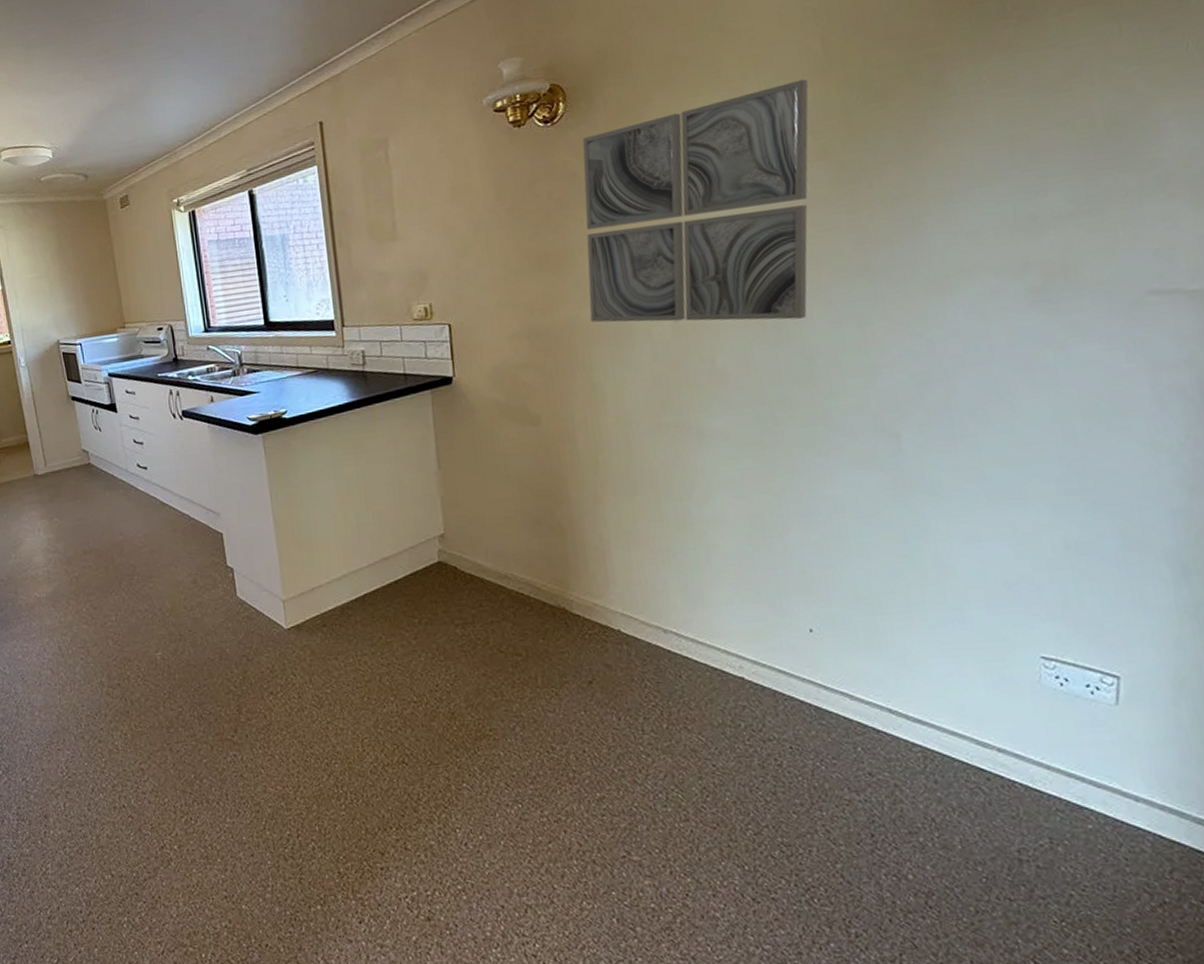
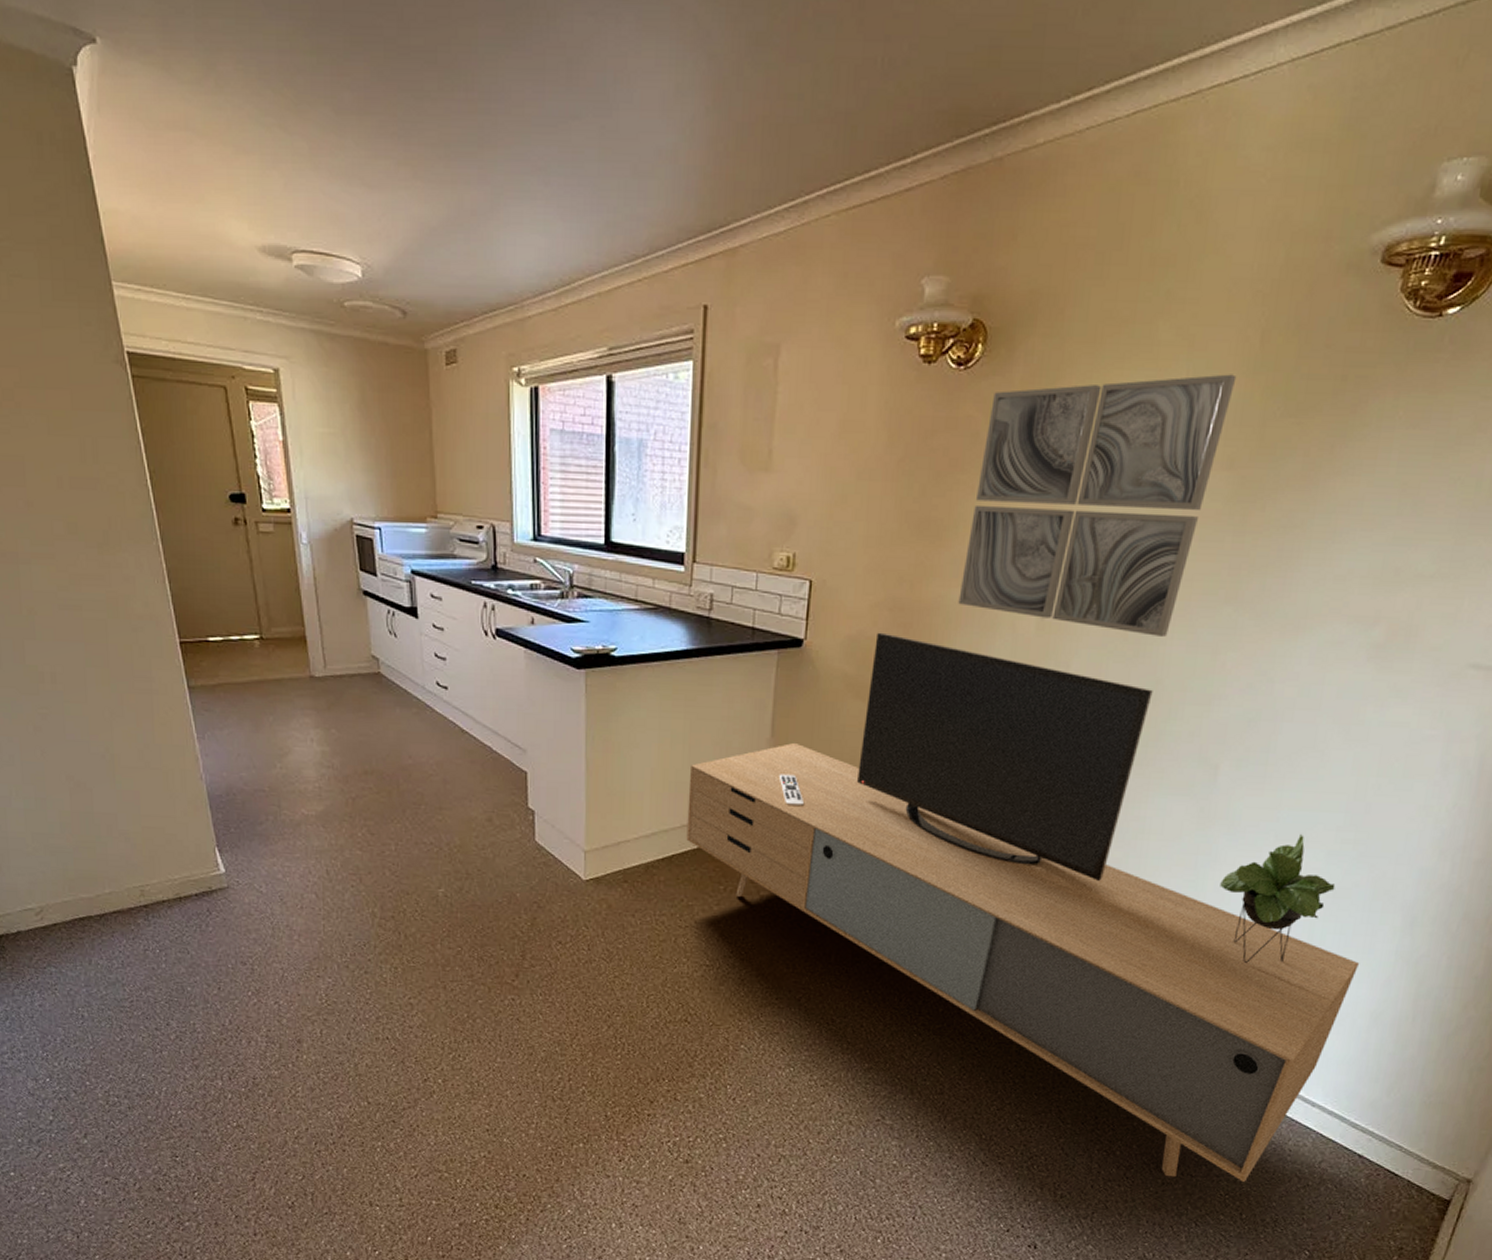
media console: none [368,358,1136,905] -> present [686,632,1360,1183]

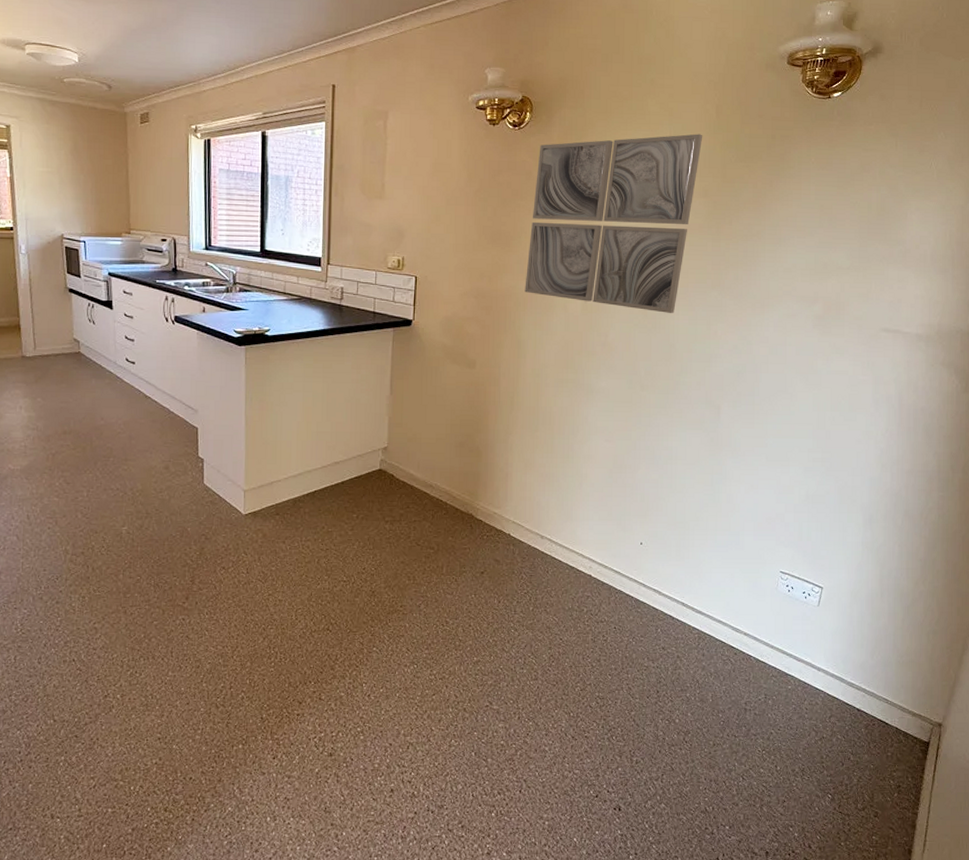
media console: present [686,632,1360,1183] -> none [326,314,838,739]

